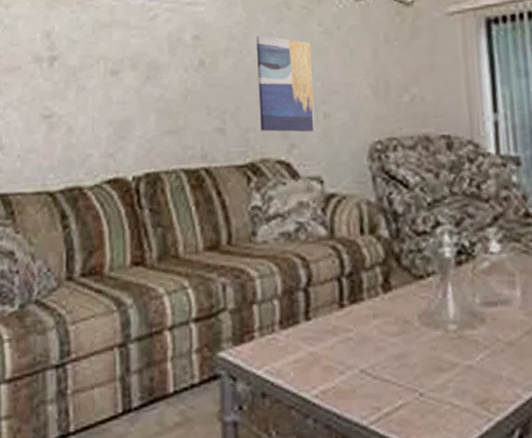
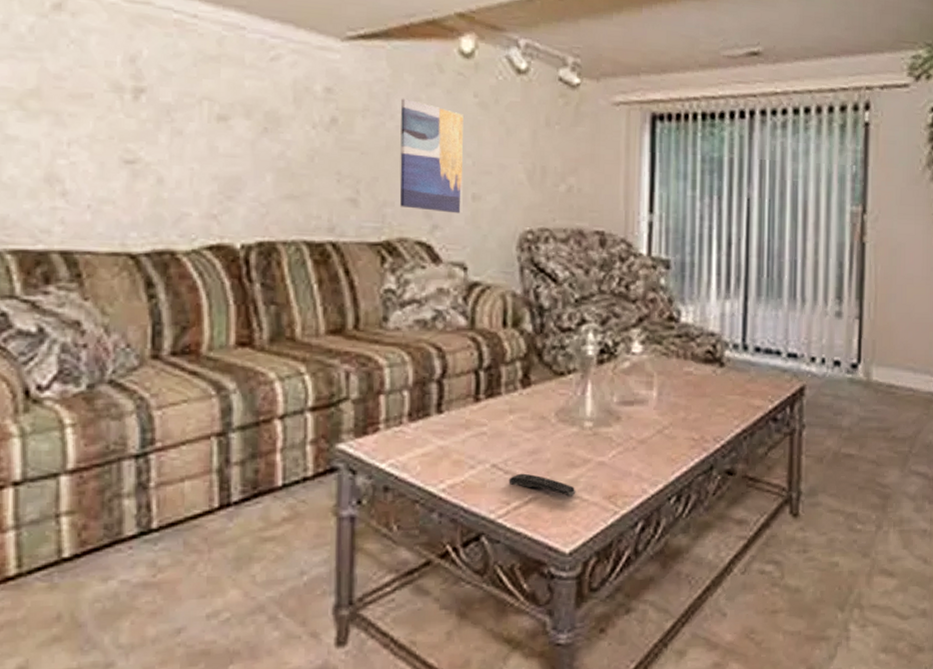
remote control: none [378,378,446,402] -> present [508,473,576,496]

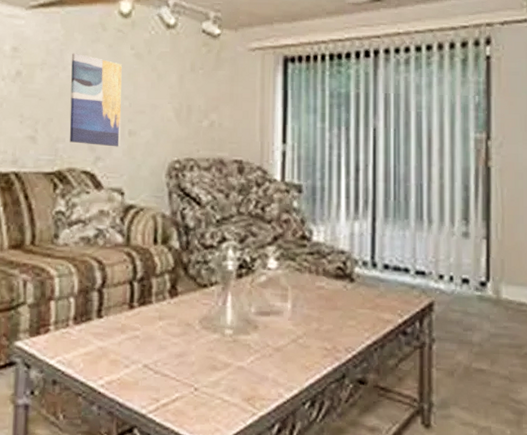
remote control: present [508,473,576,496] -> none [158,374,218,397]

